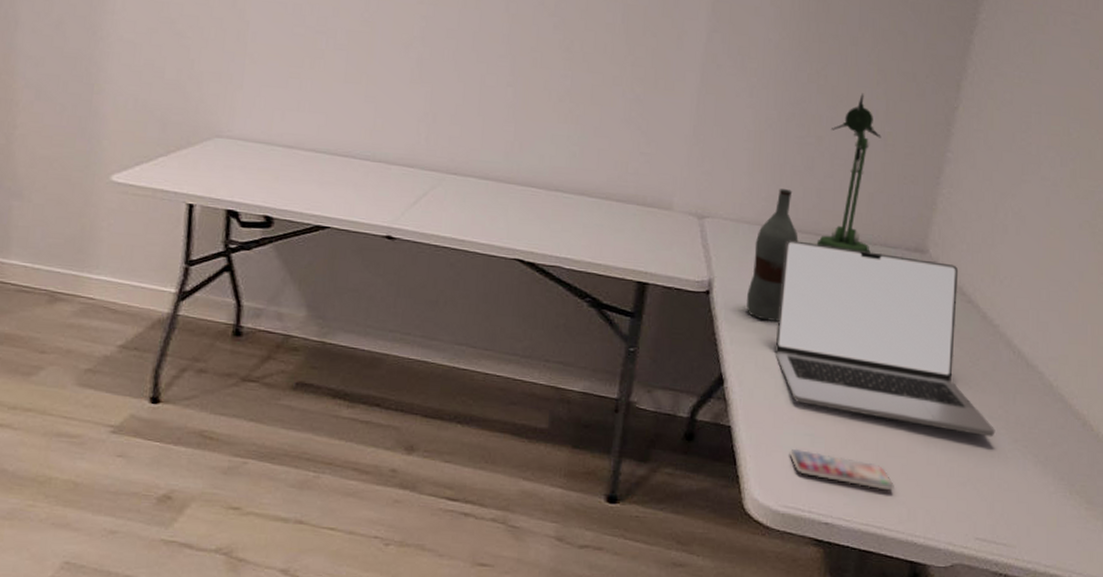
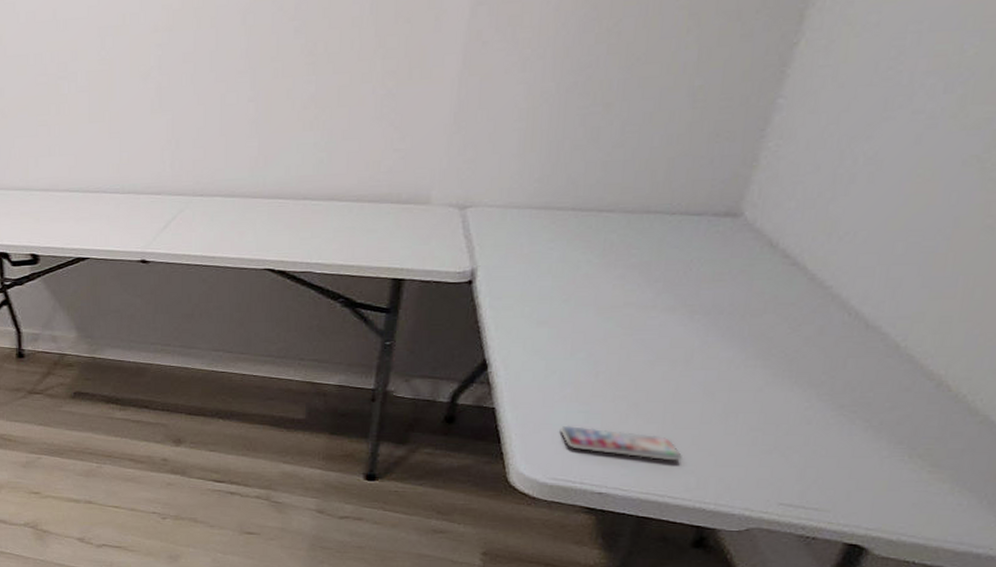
bottle: present [747,189,799,321] -> none [514,166,578,305]
laptop: present [775,240,996,437] -> none [546,219,816,404]
desk lamp: present [816,93,881,253] -> none [599,45,689,224]

